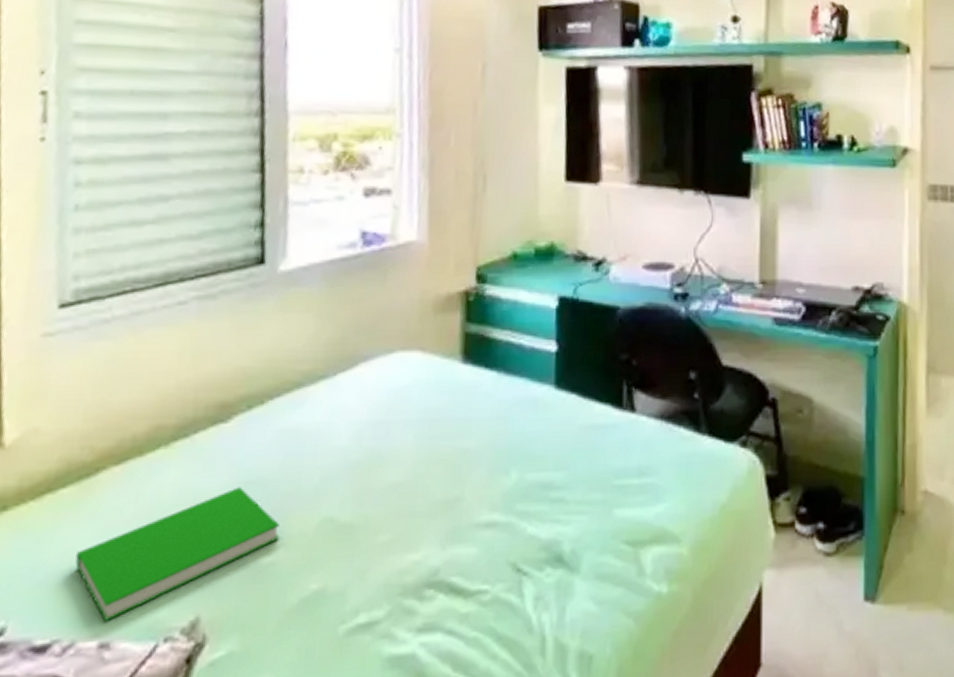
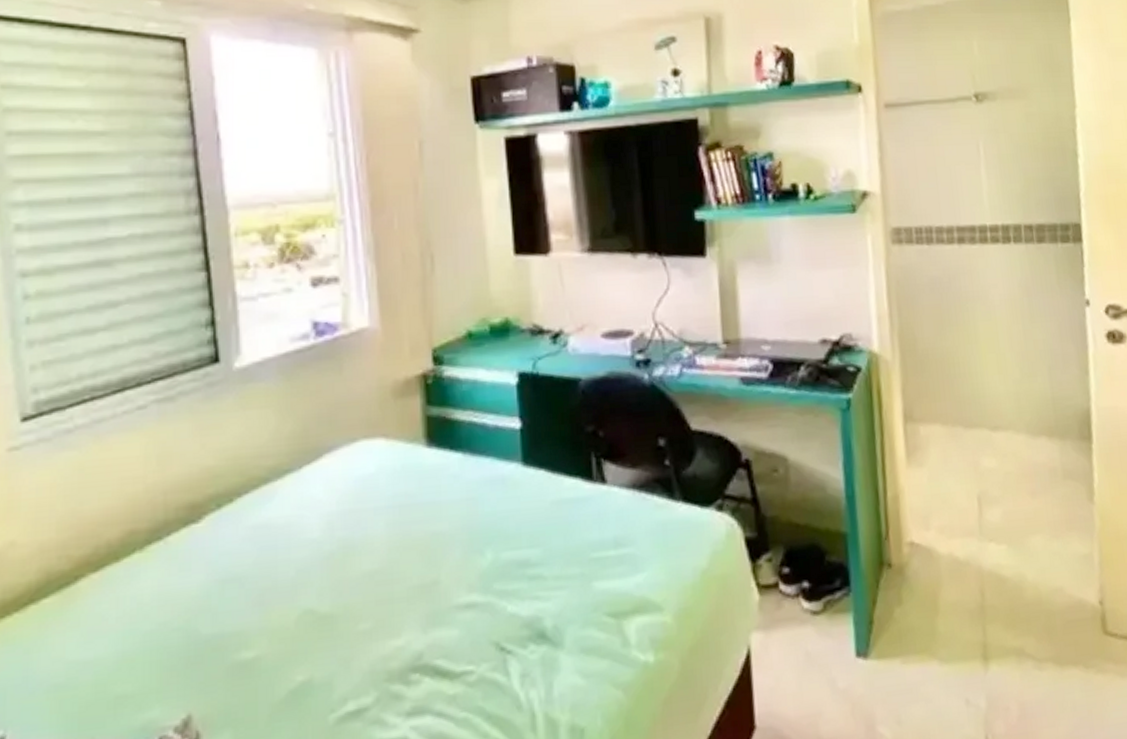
book: present [75,487,280,623] -> none [65,585,261,726]

